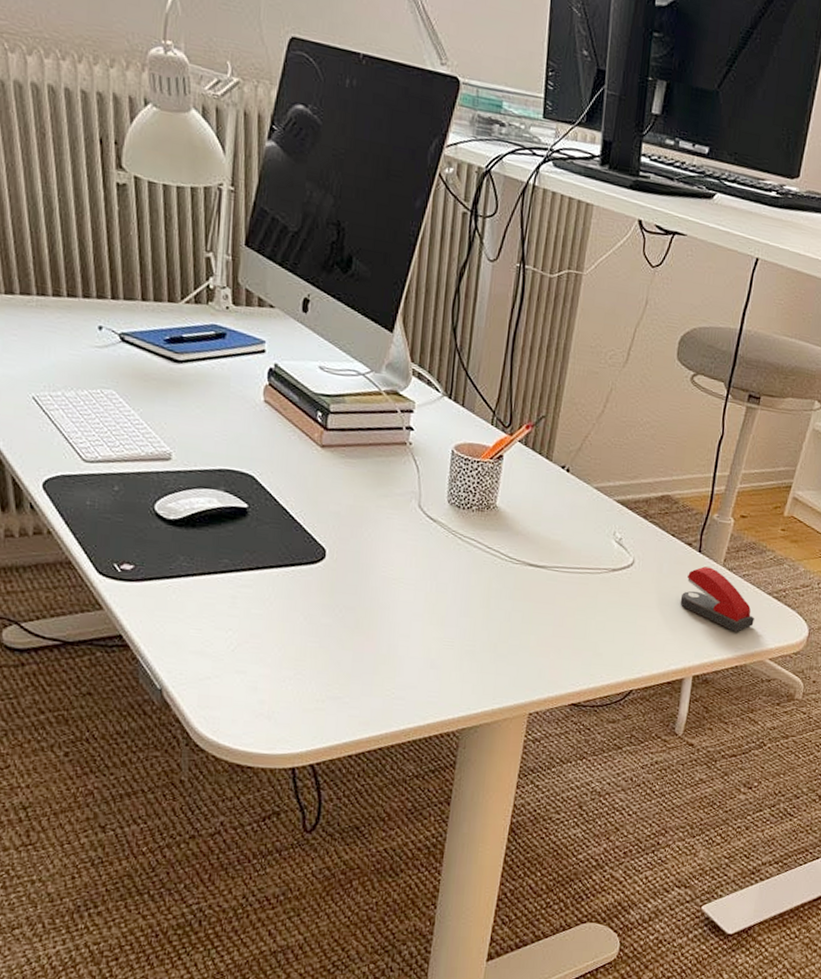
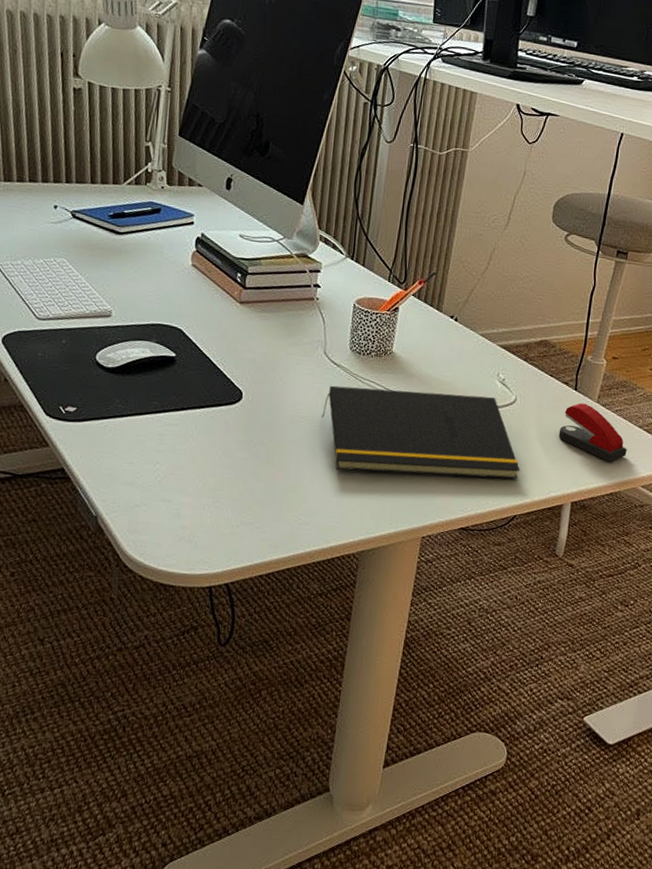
notepad: none [417,543,638,651] -> present [322,385,520,479]

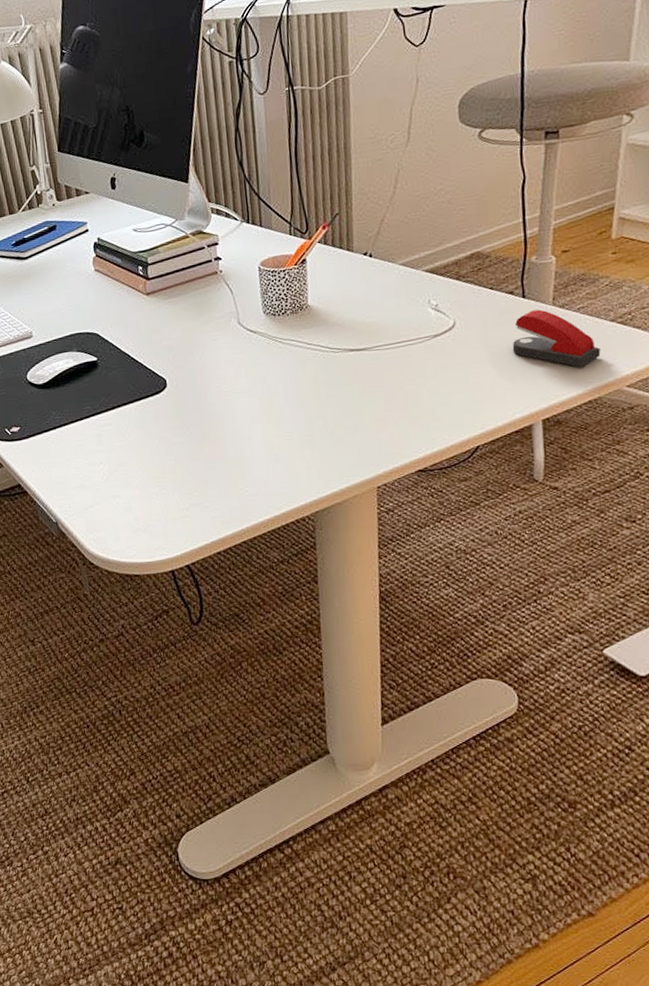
notepad: present [322,385,520,479] -> none [248,326,475,436]

